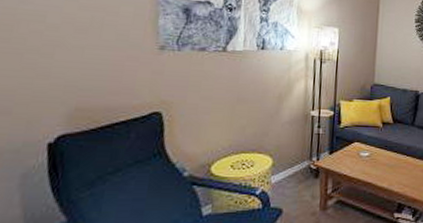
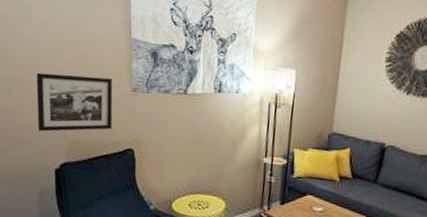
picture frame: none [18,28,133,100] -> present [36,72,113,132]

